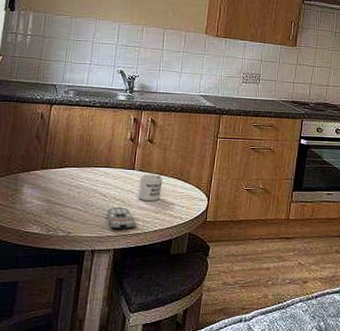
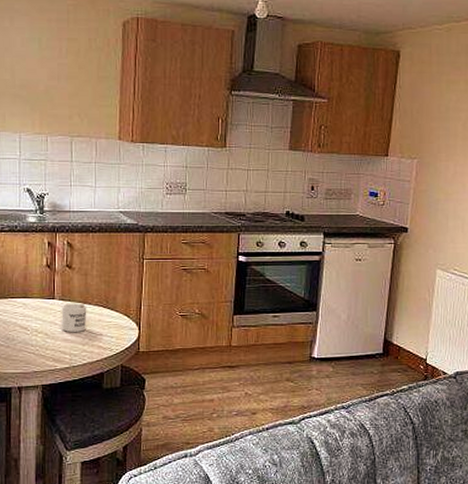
remote control: present [107,206,136,230] -> none [30,340,62,365]

